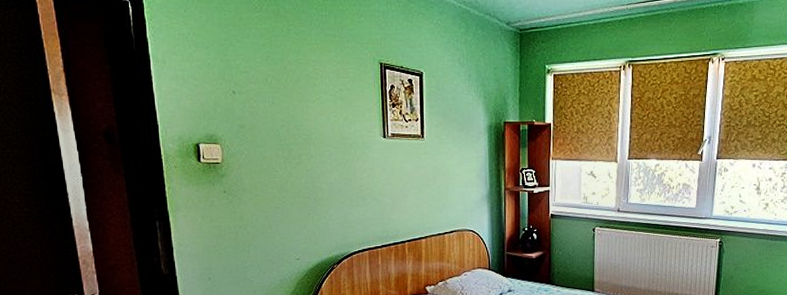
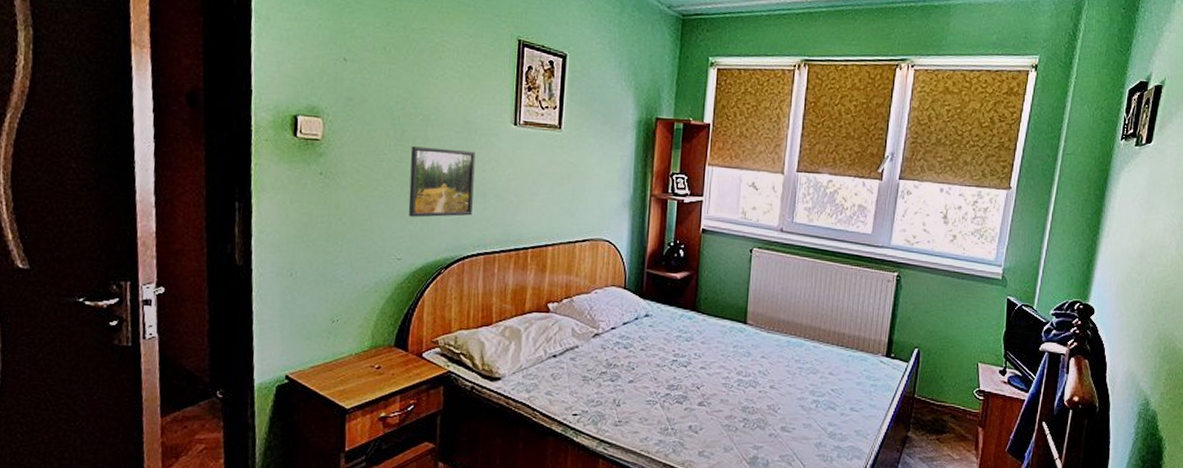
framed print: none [298,162,355,223] -> present [408,146,476,218]

